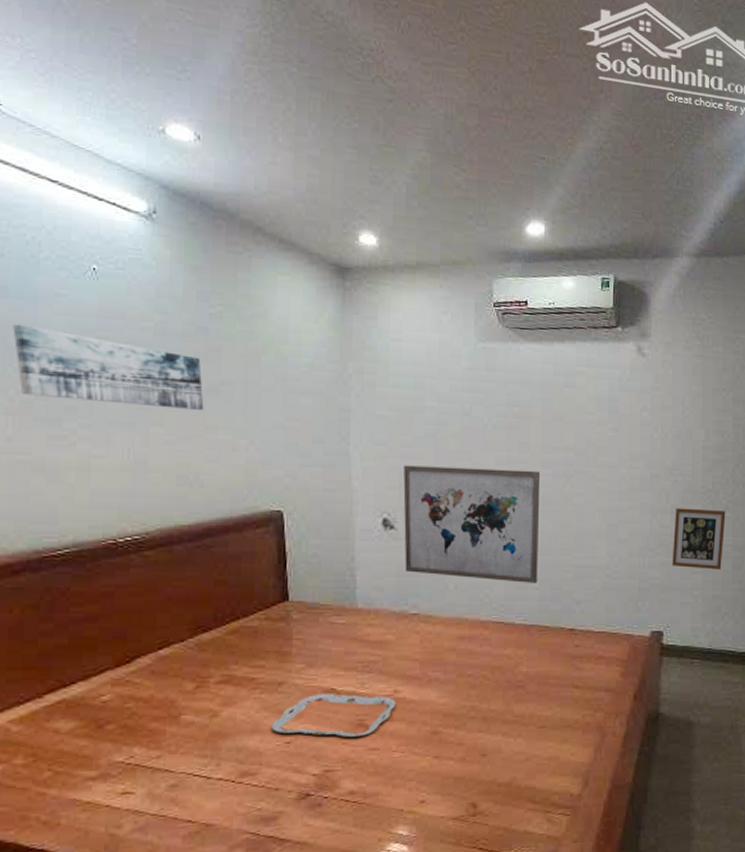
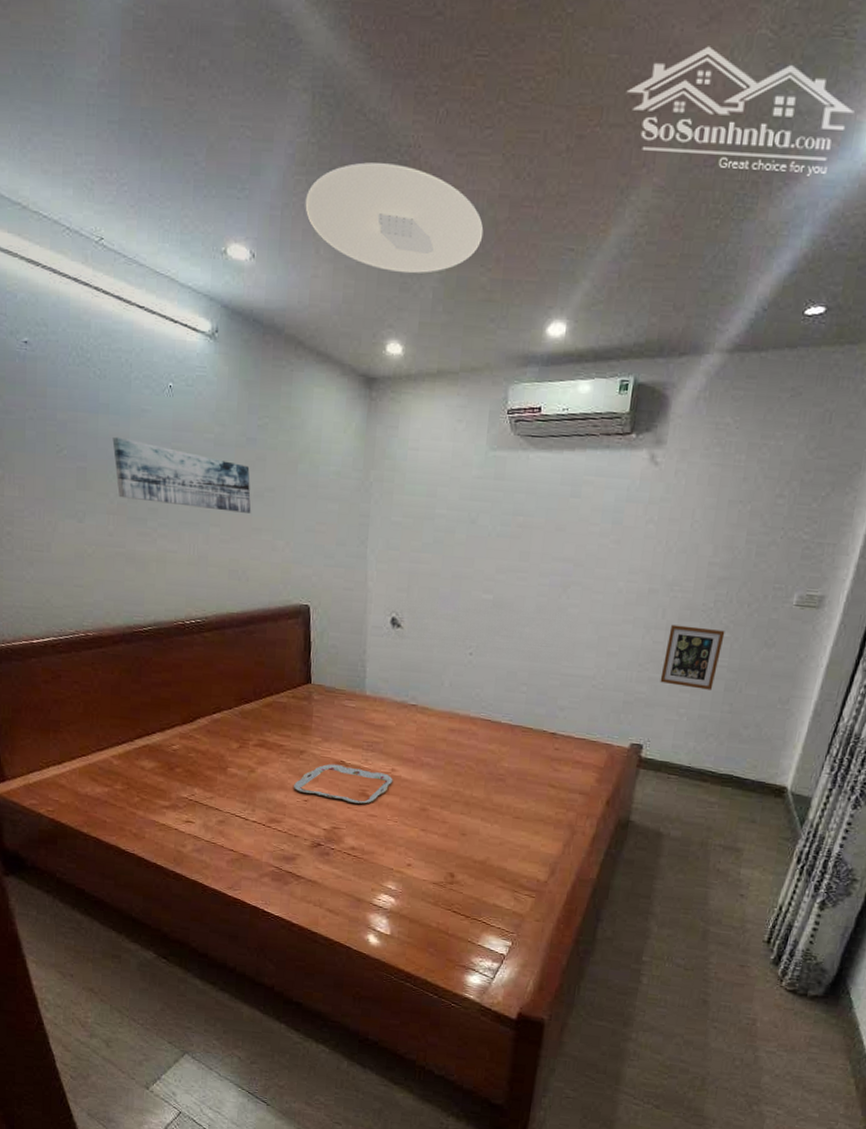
ceiling light: none [259,59,455,169] -> present [305,162,484,274]
wall art: present [403,465,541,584] -> none [407,569,538,688]

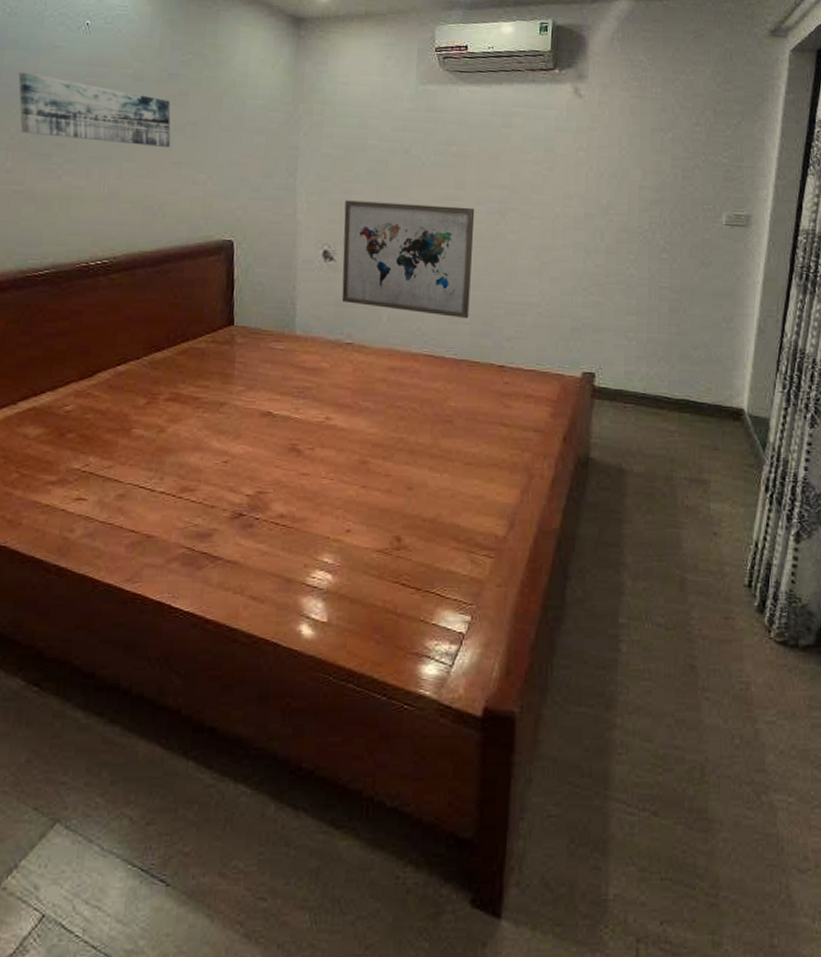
serving tray: present [294,763,393,804] -> none [211,416,328,461]
wall art: none [407,569,538,688] -> present [341,200,475,319]
picture frame: present [660,624,725,690] -> none [605,247,663,312]

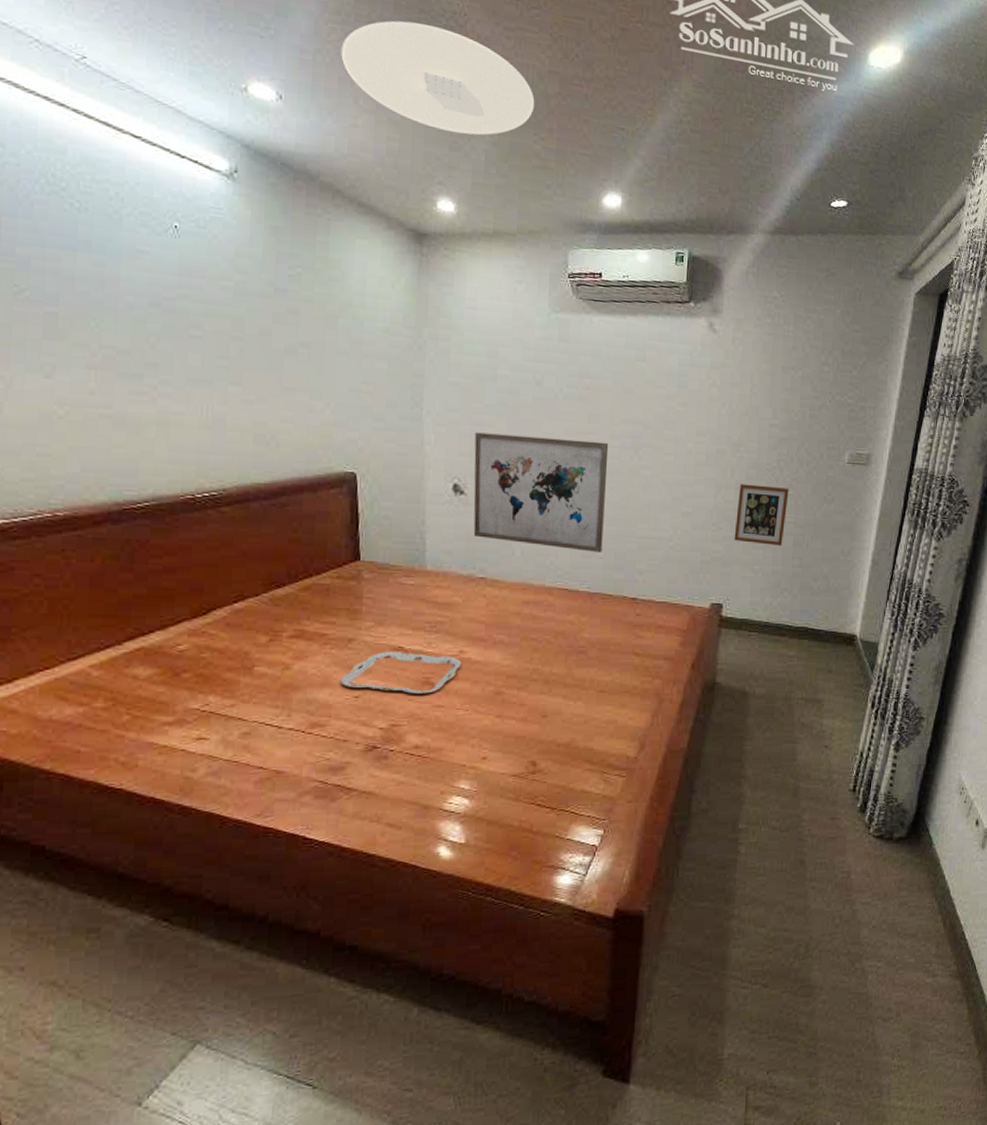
wall art: present [18,72,171,147] -> none [95,278,282,371]
serving tray: none [211,416,328,461] -> present [341,651,462,694]
picture frame: none [605,247,663,312] -> present [734,484,789,546]

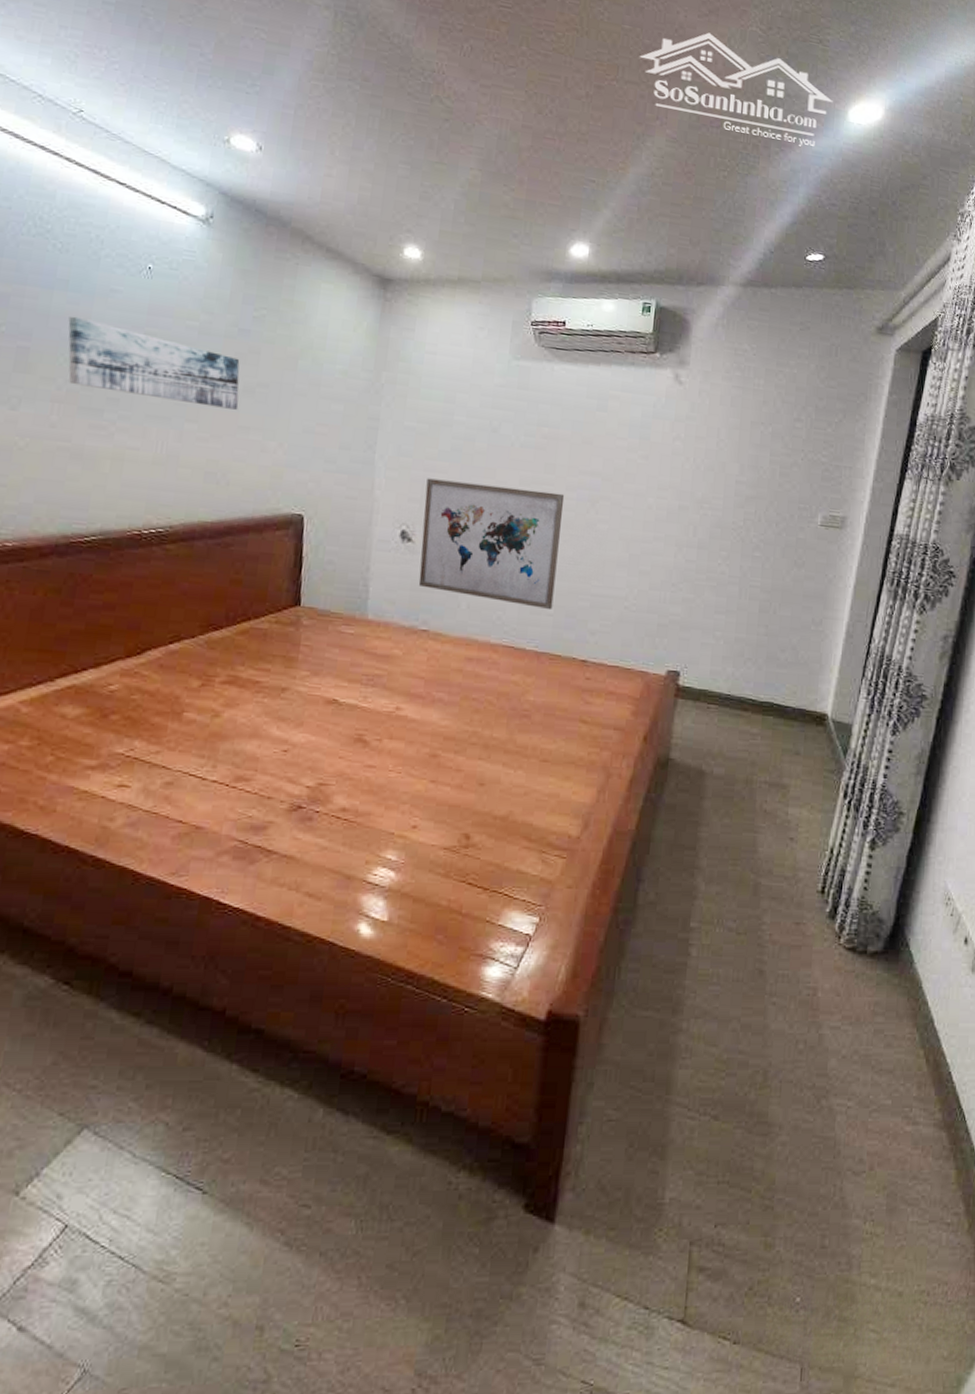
wall art: none [95,278,282,371] -> present [68,316,240,410]
ceiling light: present [341,20,535,136] -> none [321,78,507,186]
serving tray: present [341,651,462,694] -> none [270,703,398,752]
picture frame: present [734,484,789,546] -> none [694,543,756,611]

